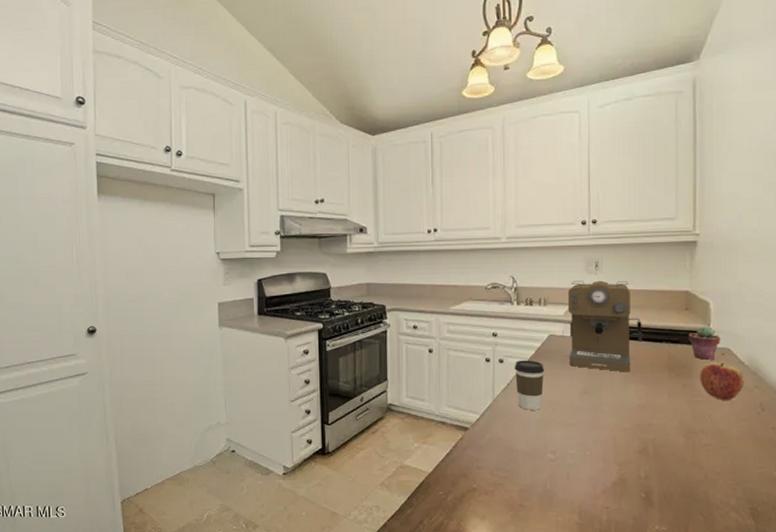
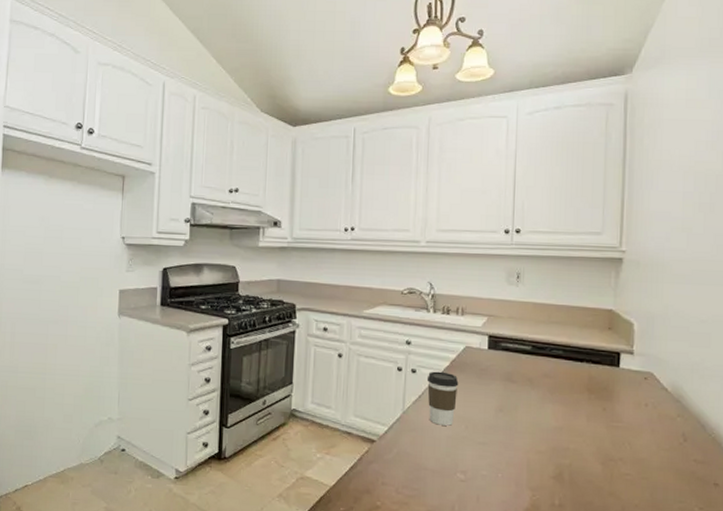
coffee maker: present [567,280,642,372] -> none [485,291,563,392]
potted succulent: present [688,326,721,360] -> none [610,348,644,384]
apple: present [699,363,744,400] -> none [620,387,667,428]

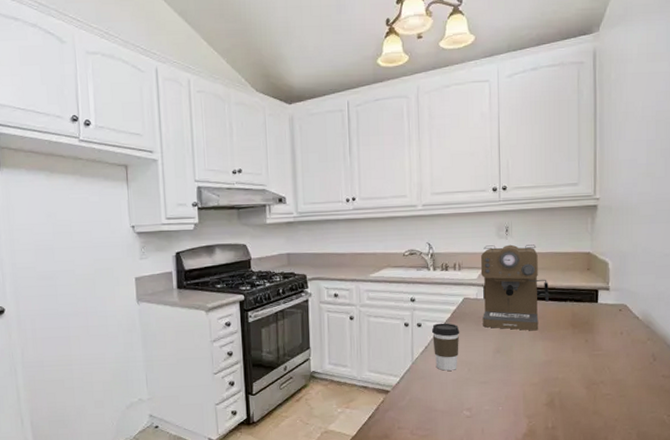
coffee maker: none [485,291,563,392] -> present [480,244,549,331]

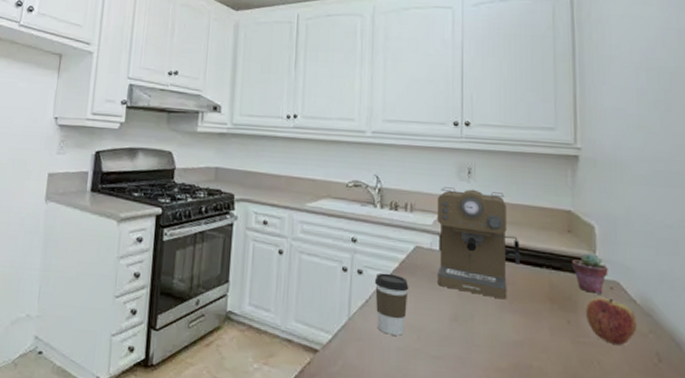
potted succulent: none [590,285,618,316] -> present [572,253,608,294]
apple: none [599,319,639,353] -> present [585,298,637,345]

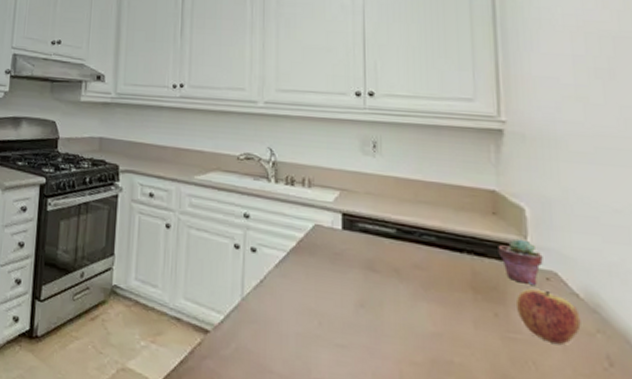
coffee cup: present [374,273,409,336] -> none [269,251,308,320]
coffee maker: present [436,187,520,300] -> none [338,161,436,287]

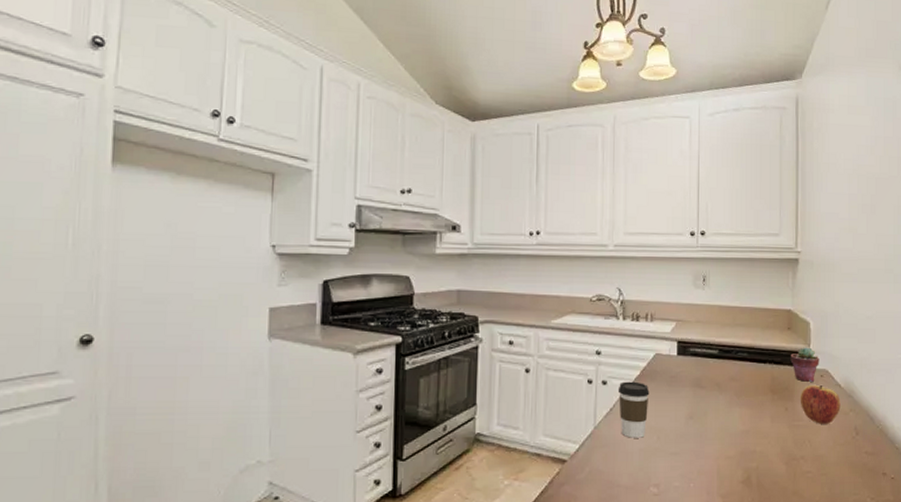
coffee cup: none [269,251,308,320] -> present [617,381,650,438]

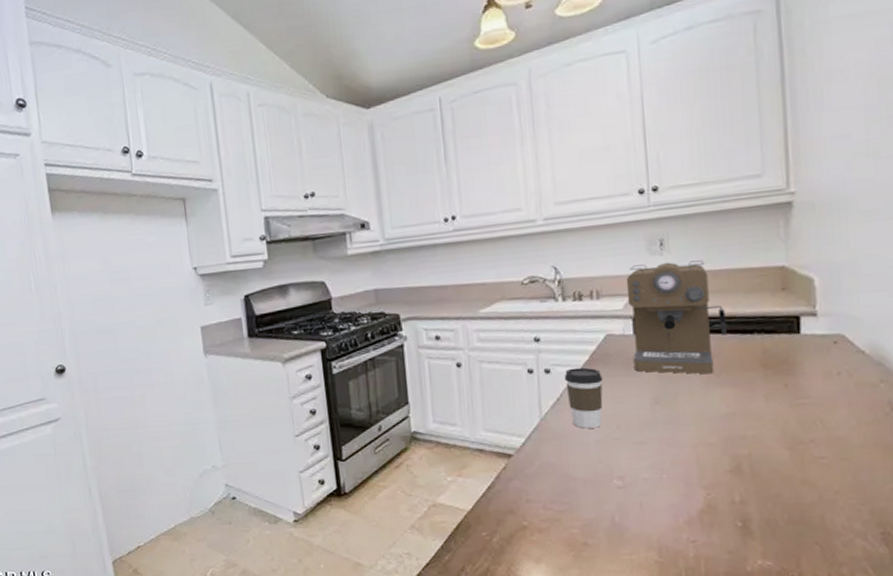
coffee maker: none [674,295,747,395] -> present [626,260,727,375]
potted succulent: present [790,347,820,382] -> none [787,309,831,351]
apple: present [800,385,841,424] -> none [804,354,866,401]

